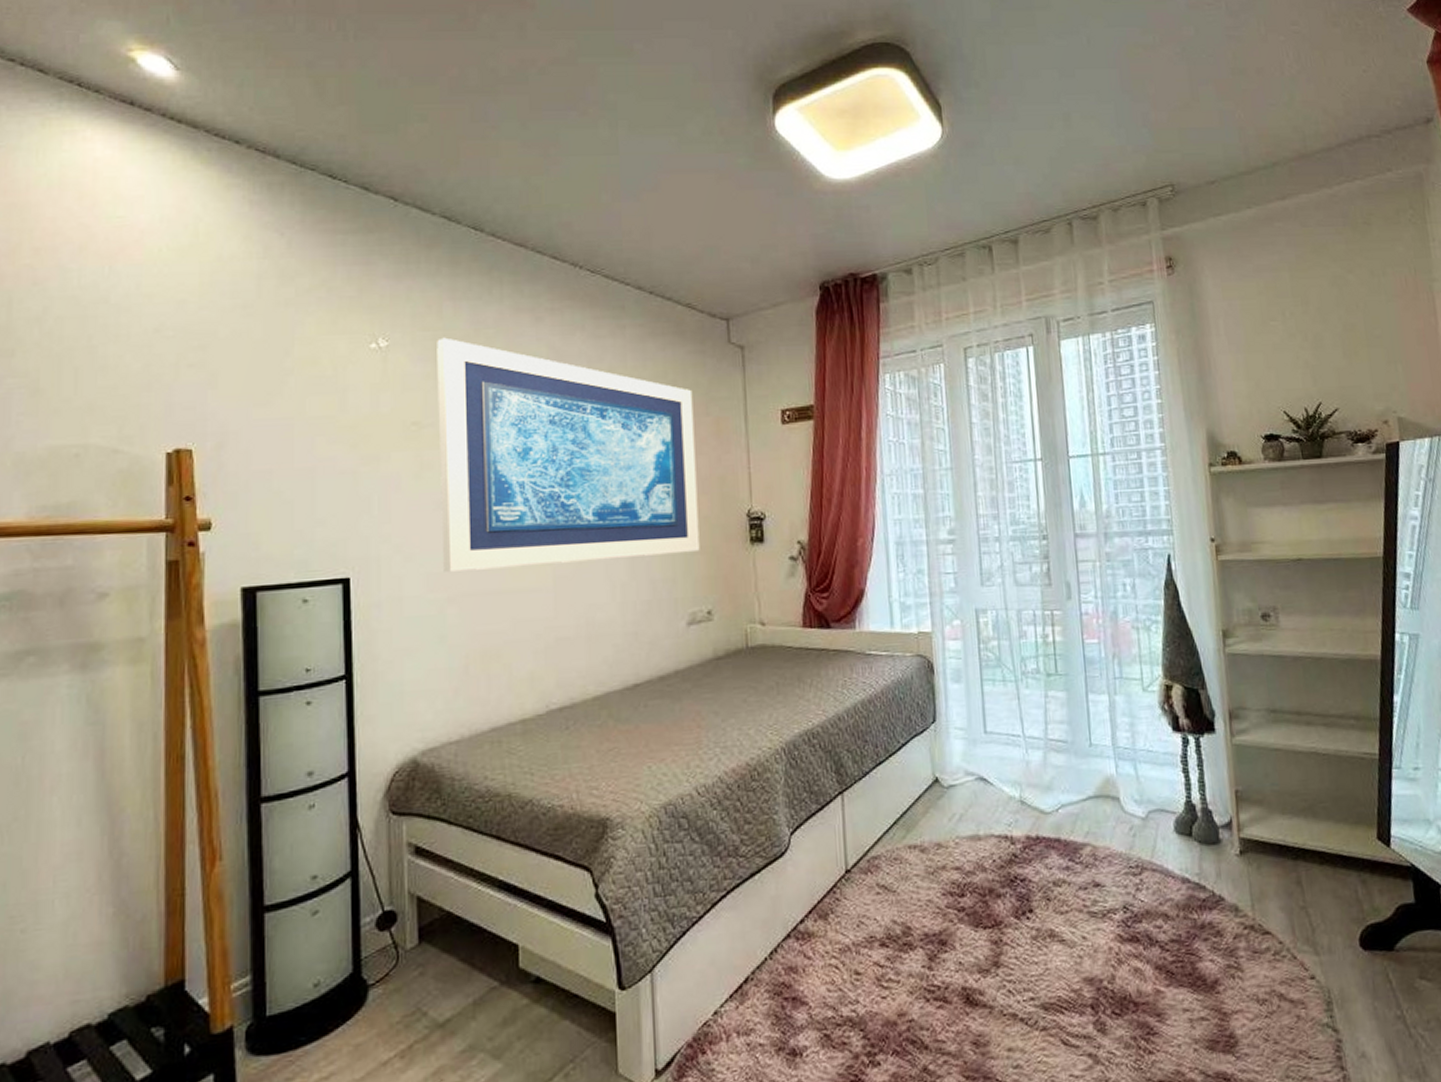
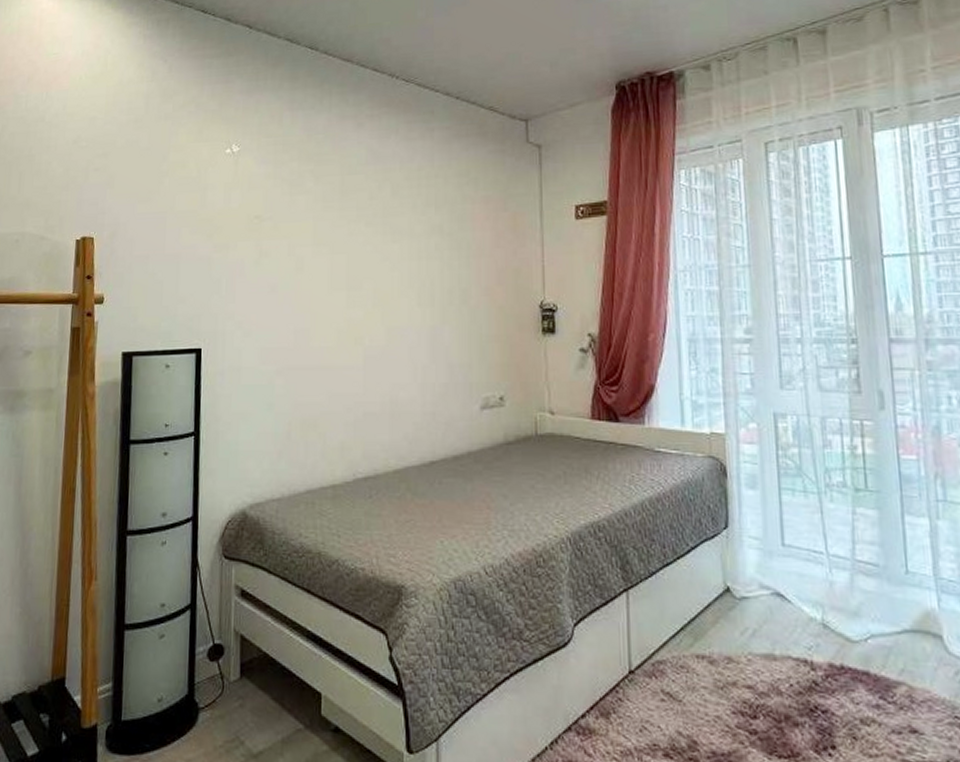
wall art: present [437,337,700,572] -> none [273,142,495,347]

